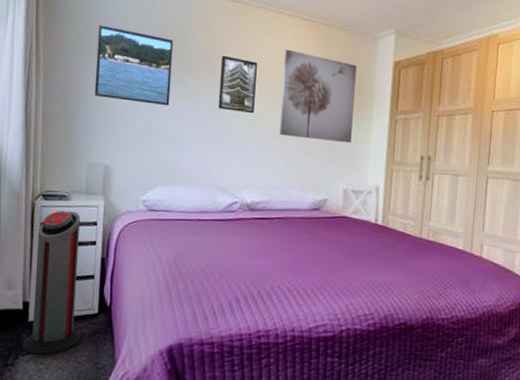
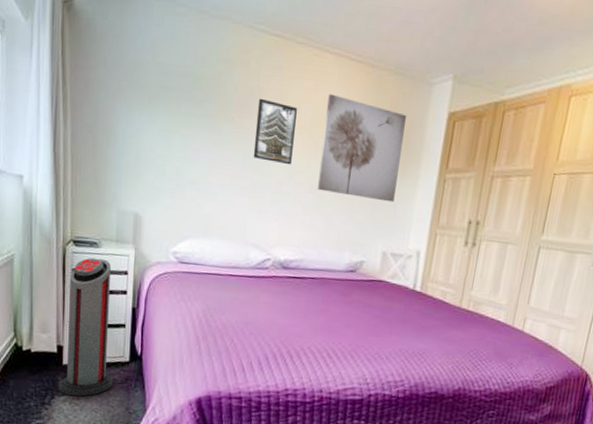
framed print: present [94,25,174,106] -> none [123,58,208,153]

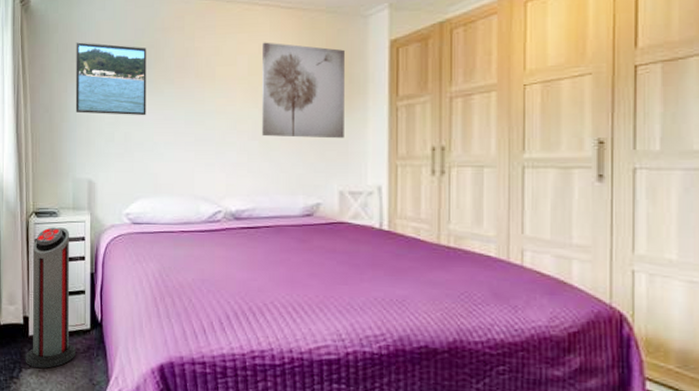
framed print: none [123,58,208,153] -> present [75,42,147,116]
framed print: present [253,98,297,165] -> none [195,57,233,116]

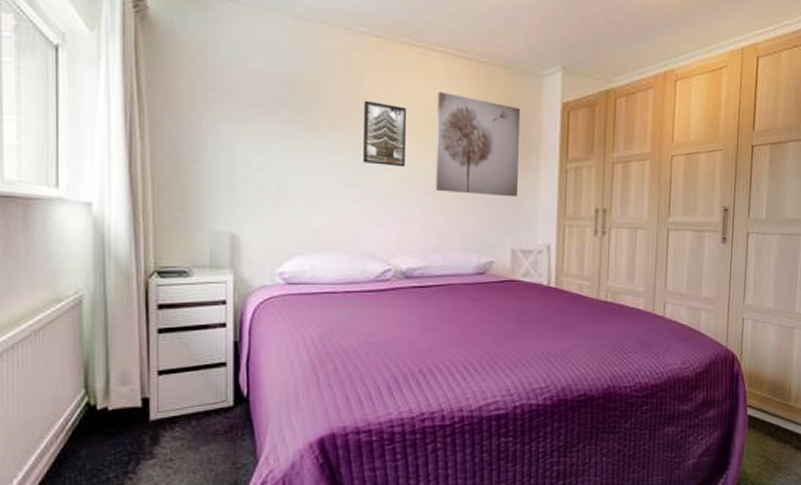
air purifier: present [25,227,75,369] -> none [145,289,214,458]
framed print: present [75,42,147,116] -> none [213,67,306,162]
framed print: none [195,57,233,116] -> present [362,100,406,168]

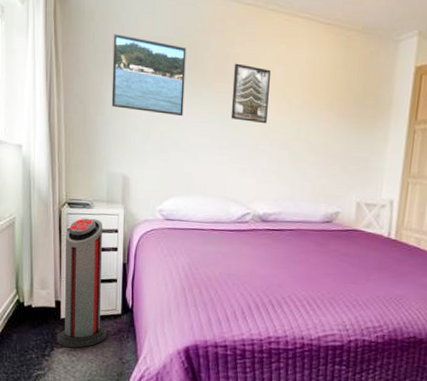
air purifier: none [145,289,214,458] -> present [57,218,107,348]
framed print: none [213,67,306,162] -> present [111,34,187,117]
wall art: present [435,91,521,197] -> none [292,55,376,155]

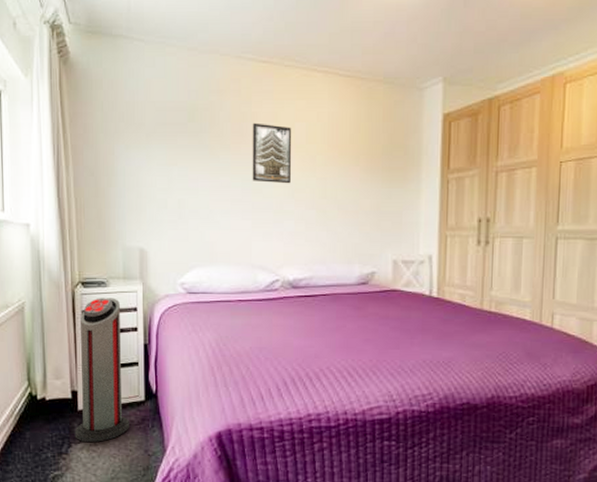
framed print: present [111,34,187,117] -> none [123,101,201,182]

